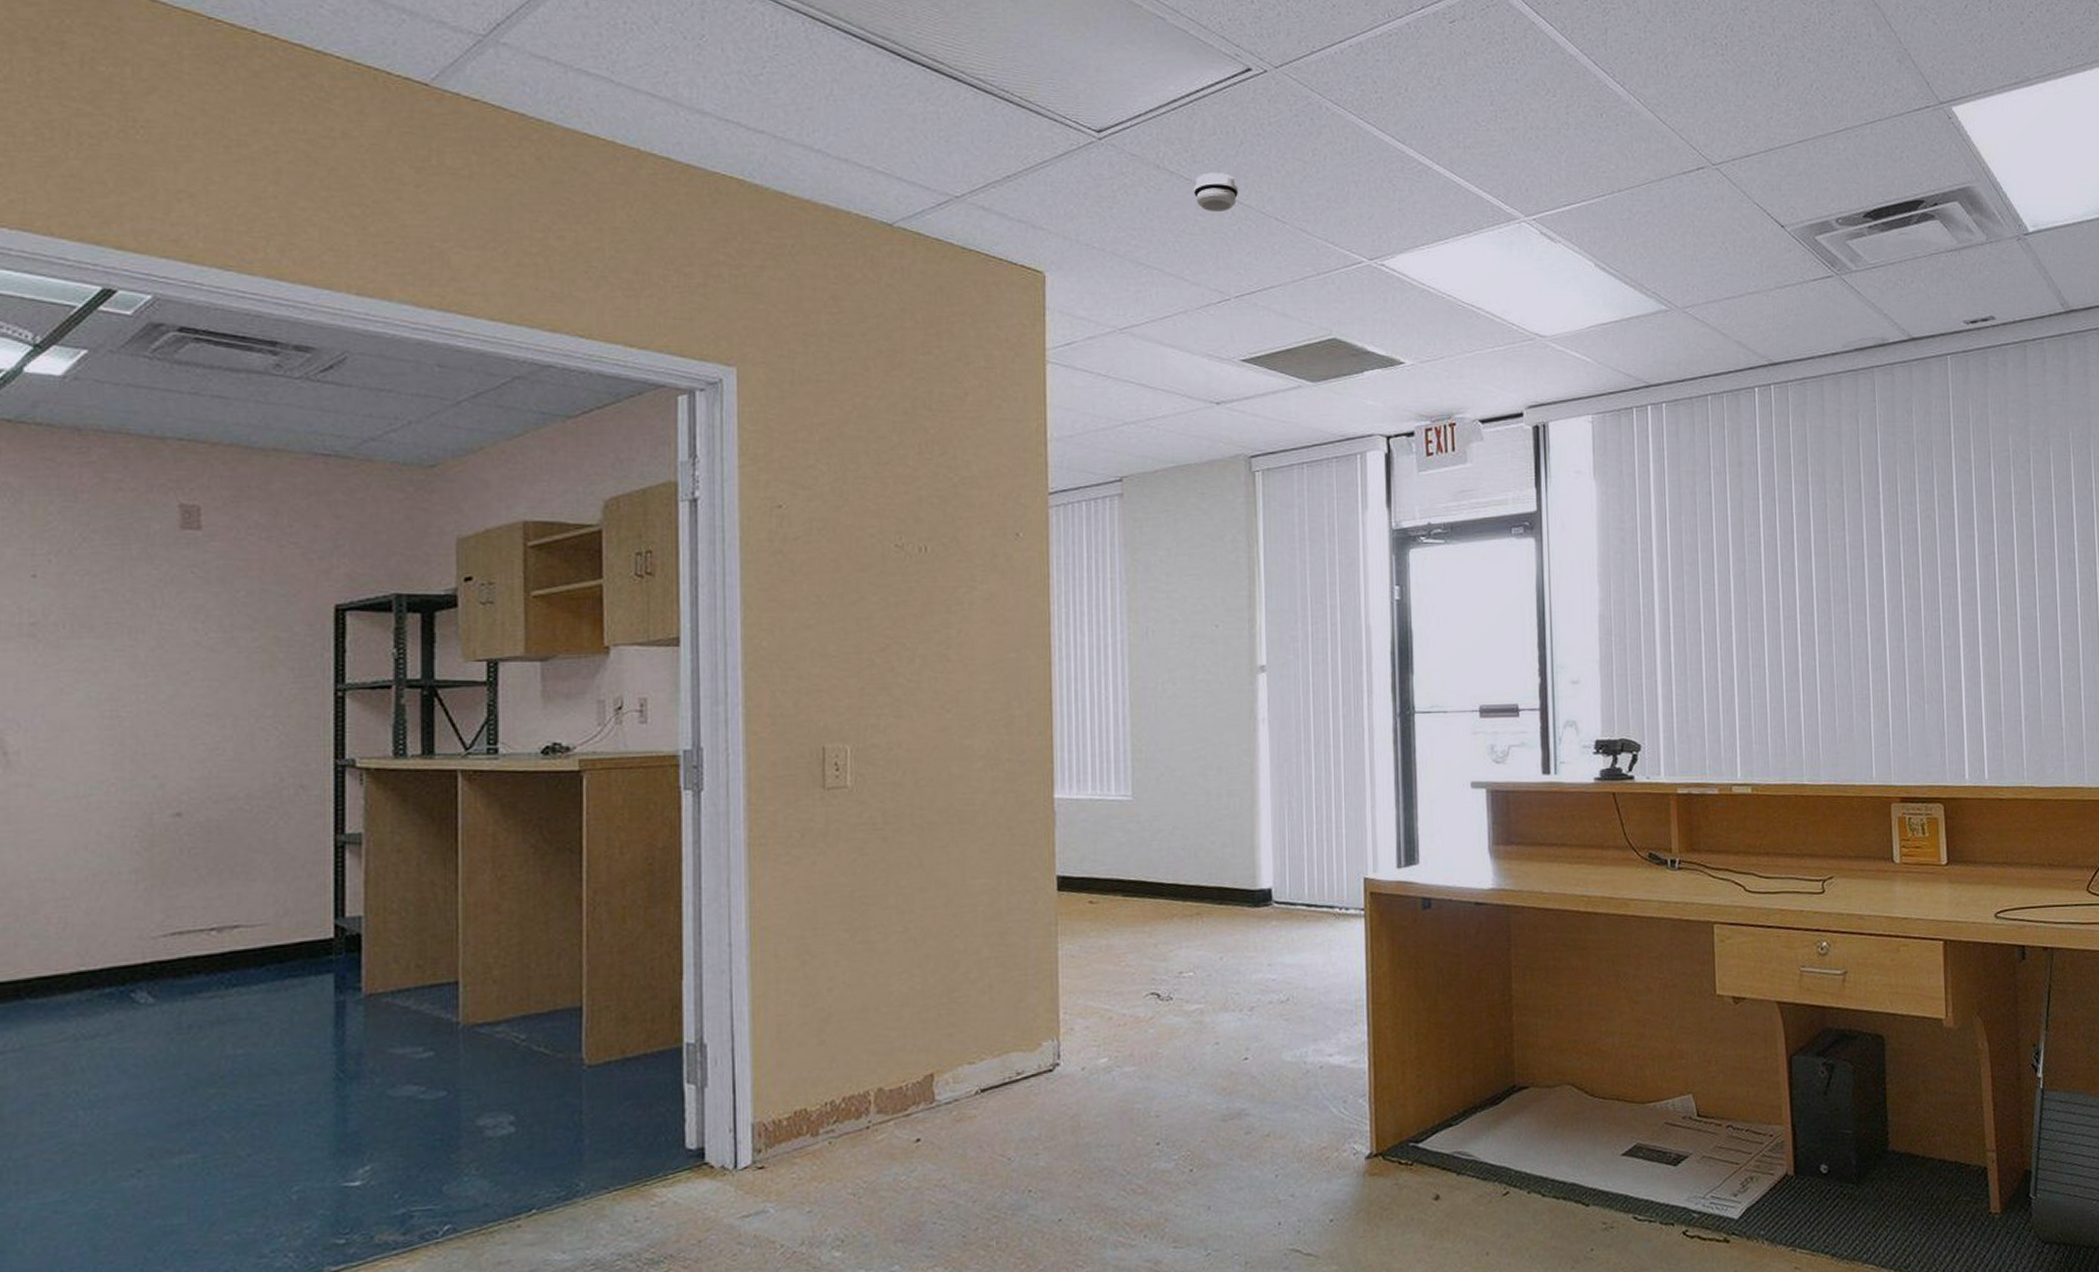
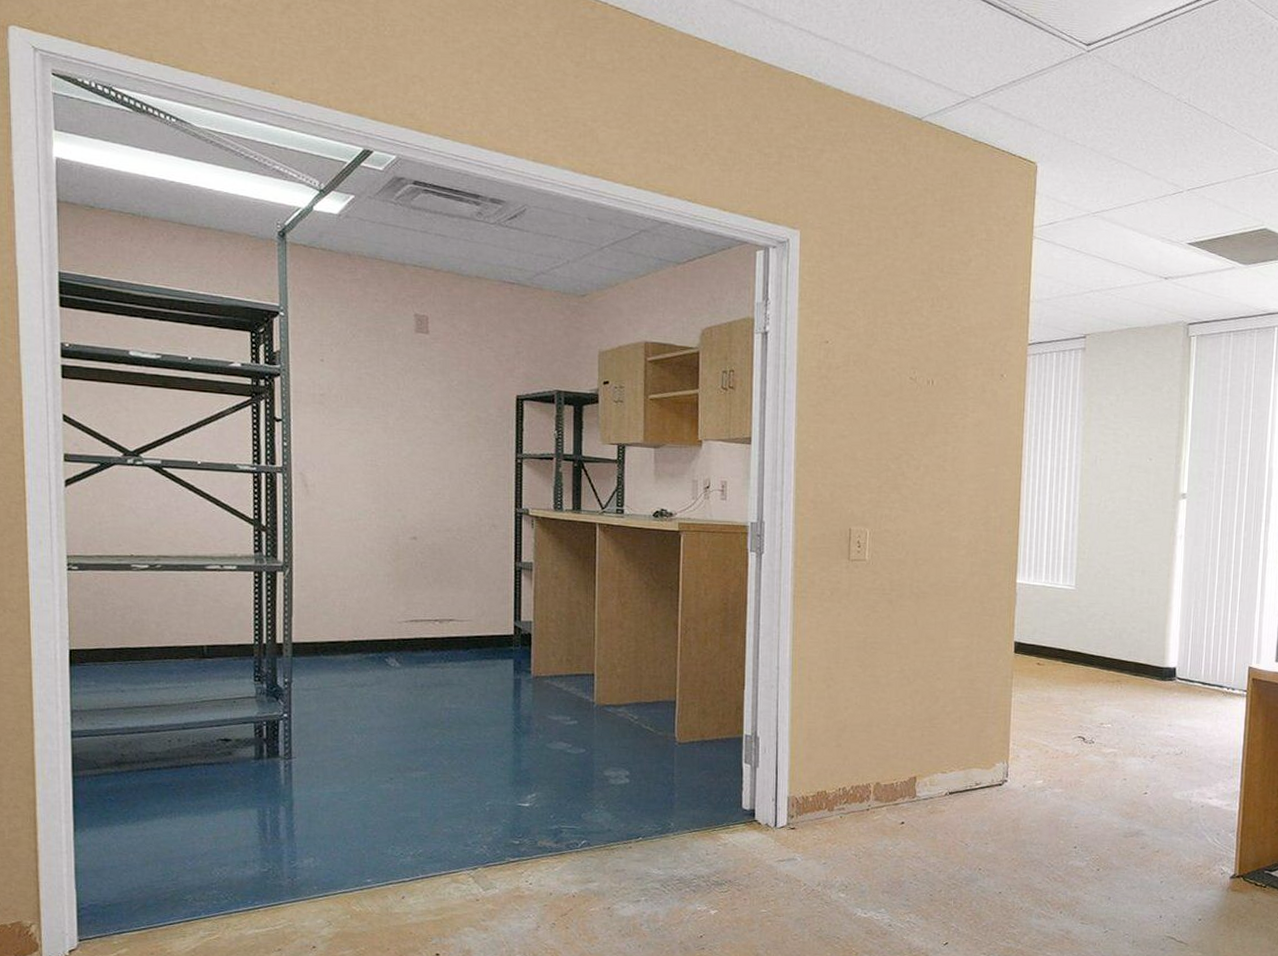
smoke detector: present [1193,172,1239,213] -> none [1160,82,1198,117]

